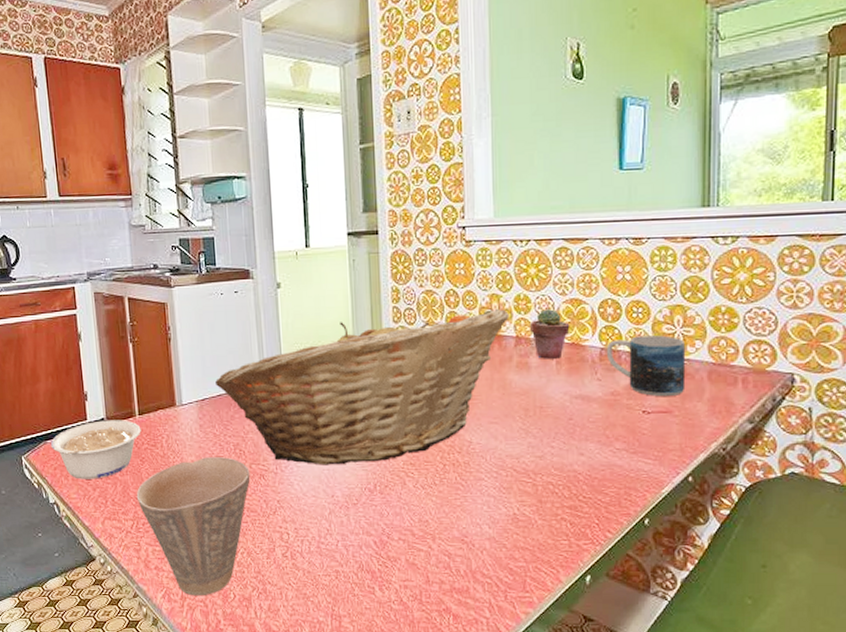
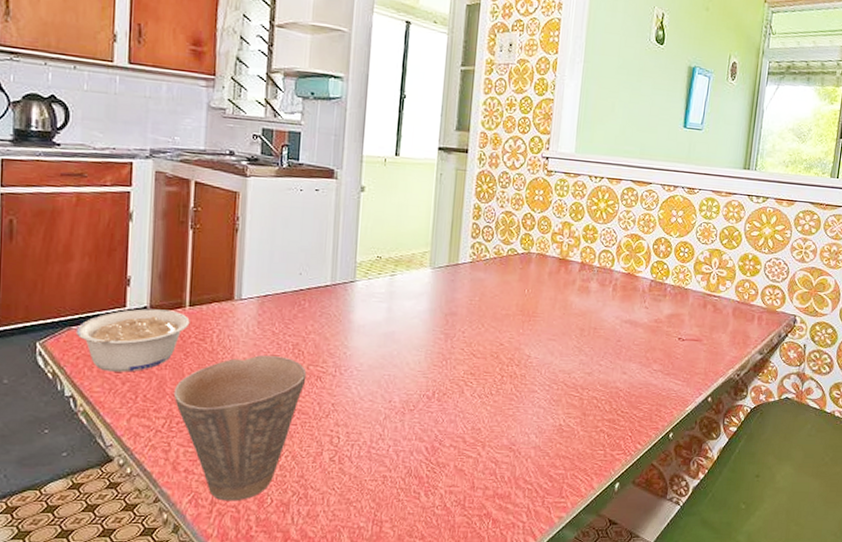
fruit basket: present [215,308,509,465] -> none [282,232,577,371]
potted succulent: present [530,309,570,359] -> none [594,241,628,286]
mug: present [606,335,686,397] -> none [655,272,718,328]

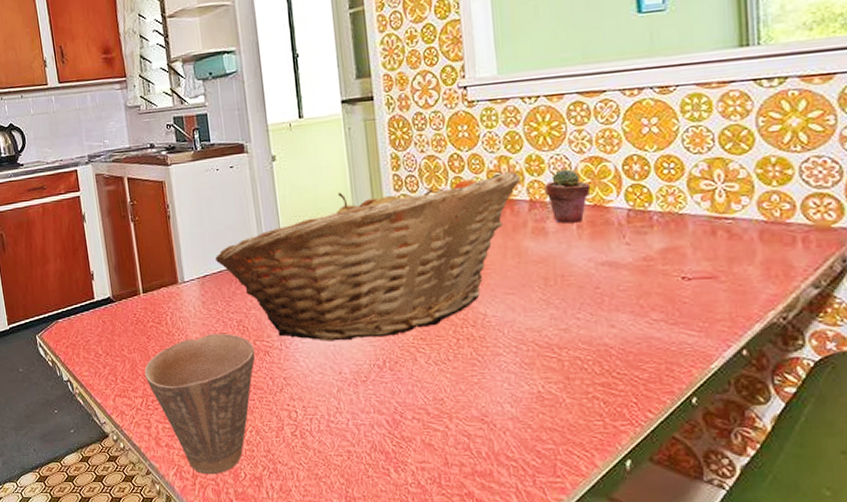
legume: present [75,308,190,372] -> none [61,298,146,357]
fruit basket: none [282,232,577,371] -> present [215,171,521,341]
potted succulent: none [594,241,628,286] -> present [545,169,591,224]

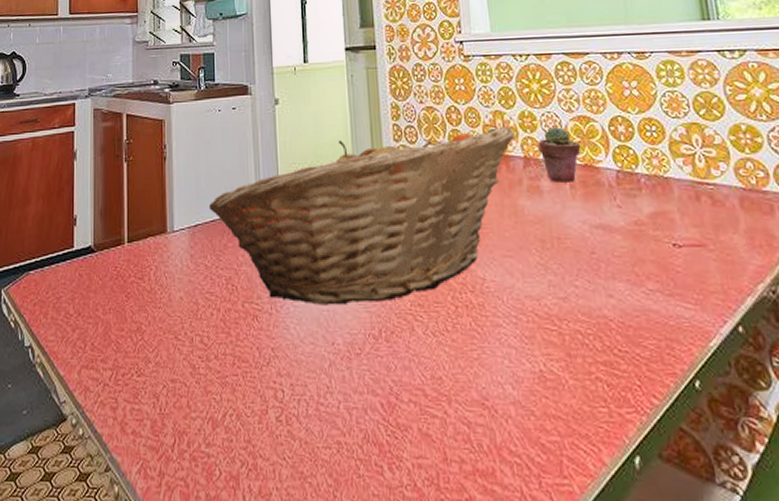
cup: present [144,334,255,475] -> none [118,293,243,473]

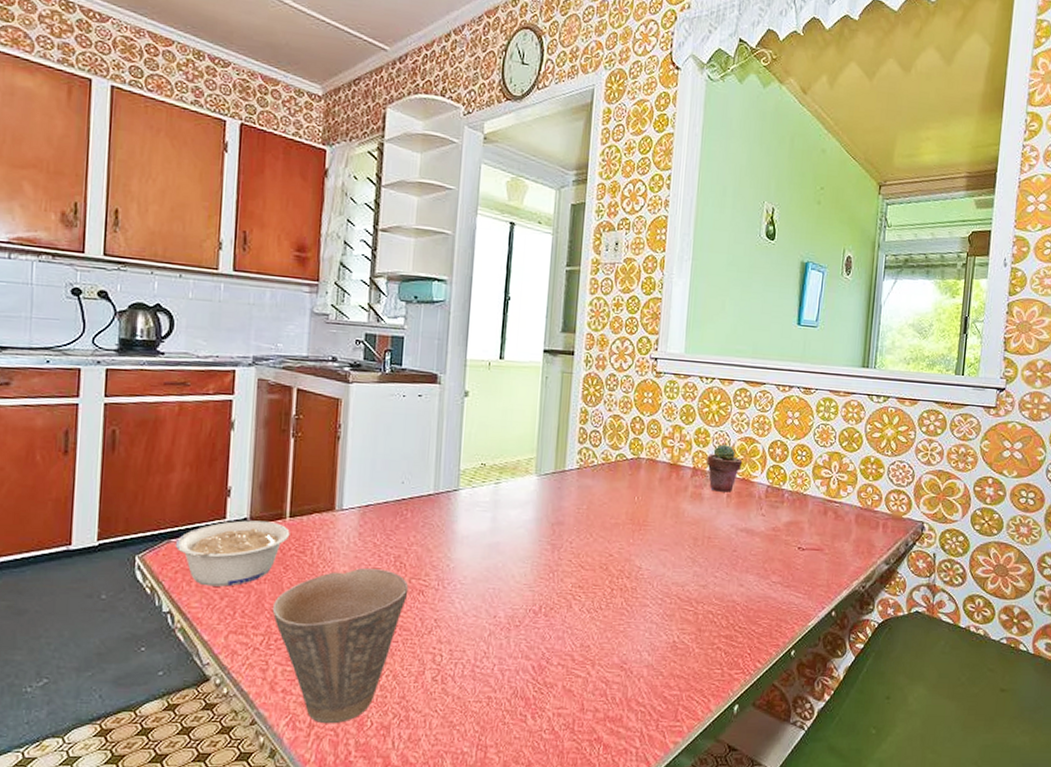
legume: none [33,248,129,318] -> present [175,520,290,587]
cup: none [118,293,243,473] -> present [272,568,409,724]
fruit basket: present [209,126,515,305] -> none [384,437,689,584]

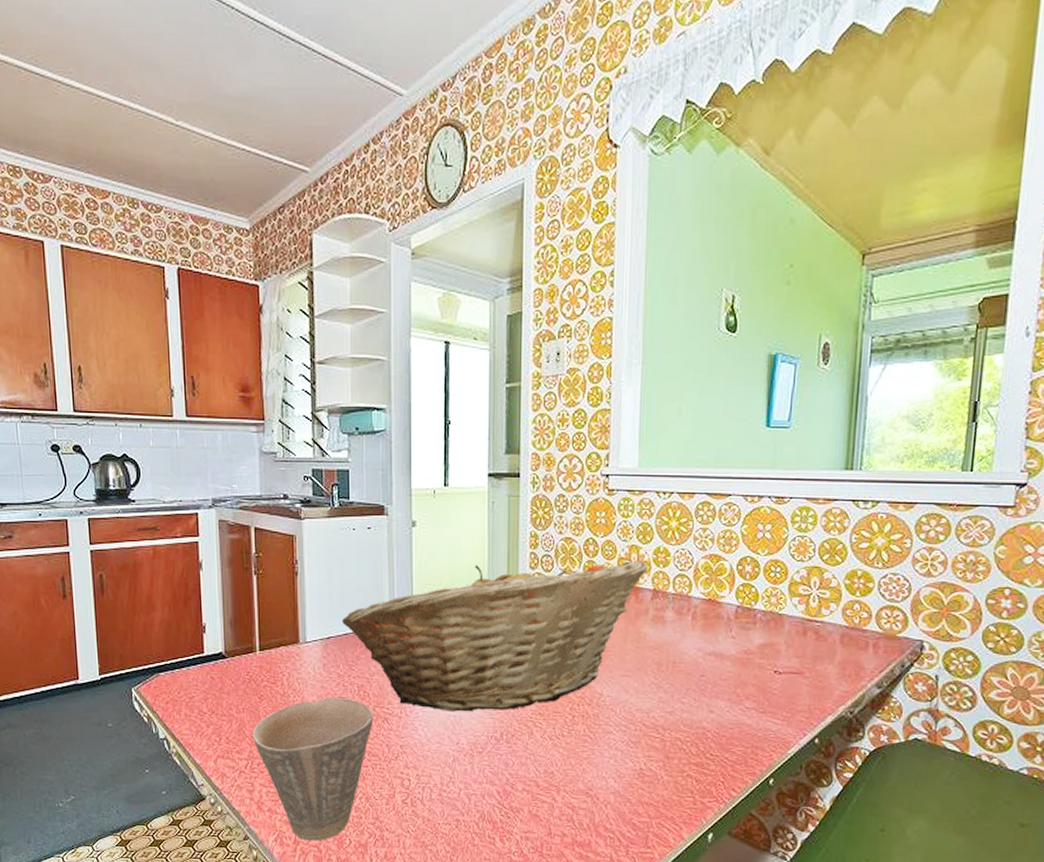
legume: present [175,520,290,587] -> none [163,654,261,716]
fruit basket: none [384,437,689,584] -> present [342,559,648,712]
potted succulent: present [707,444,743,492] -> none [668,564,708,614]

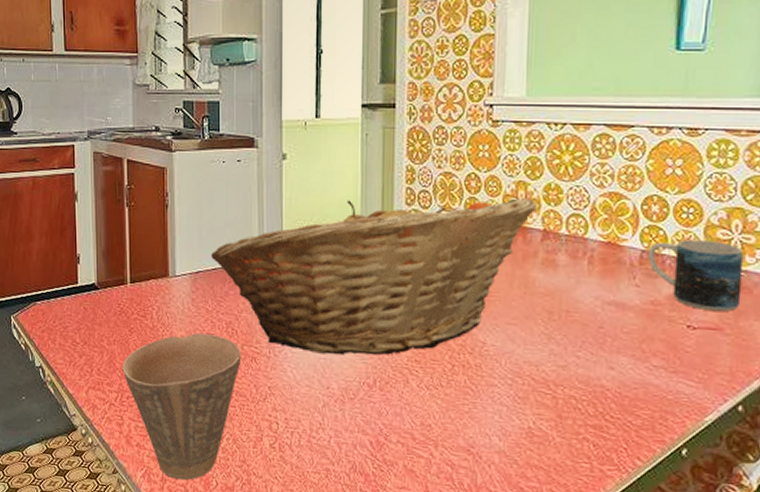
mug: none [742,595,821,658] -> present [647,239,744,312]

